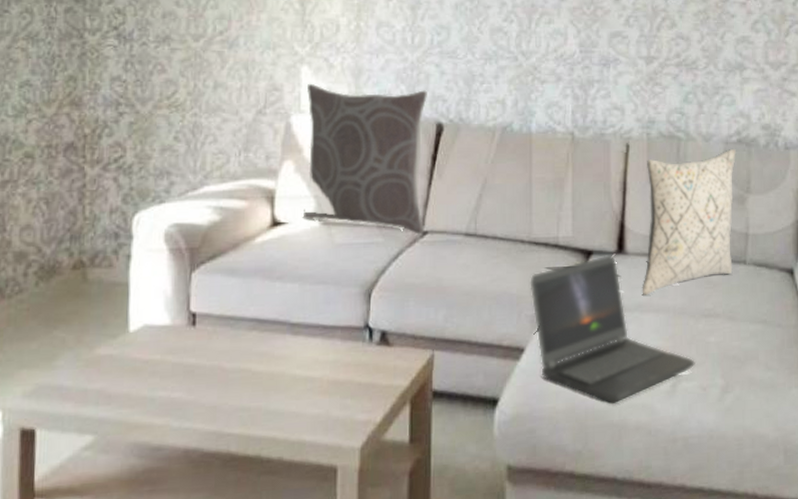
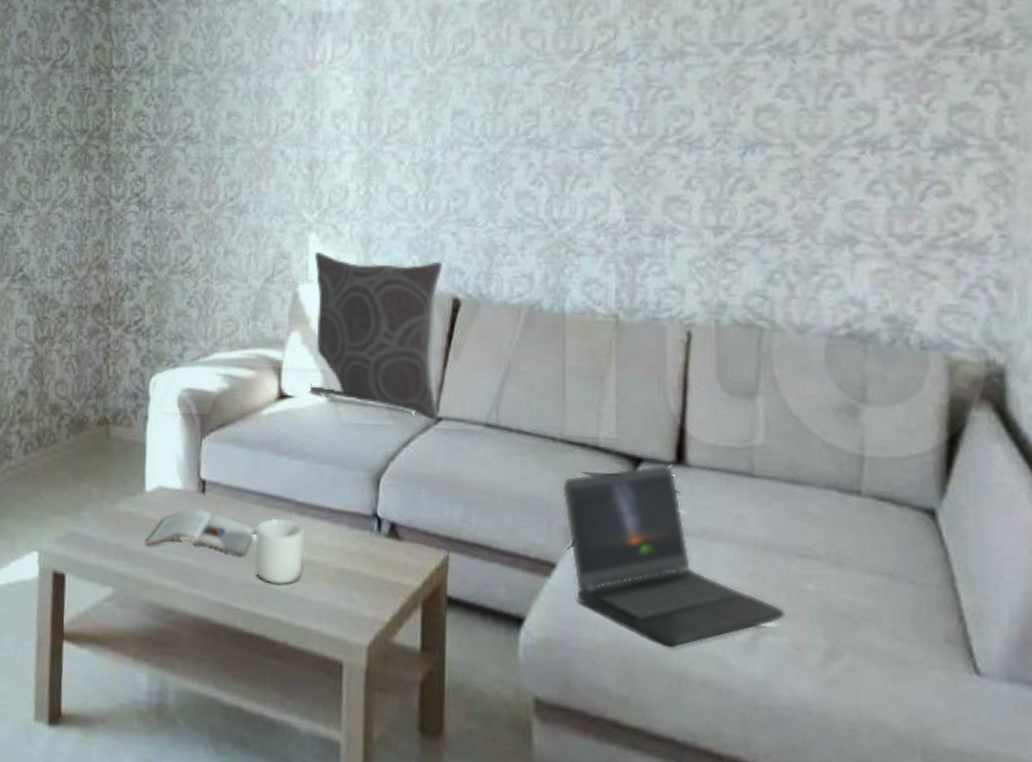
magazine: none [131,341,249,387] -> present [147,508,256,556]
mug: none [248,341,299,405] -> present [254,517,305,586]
pillow: present [642,148,736,295] -> none [709,344,844,520]

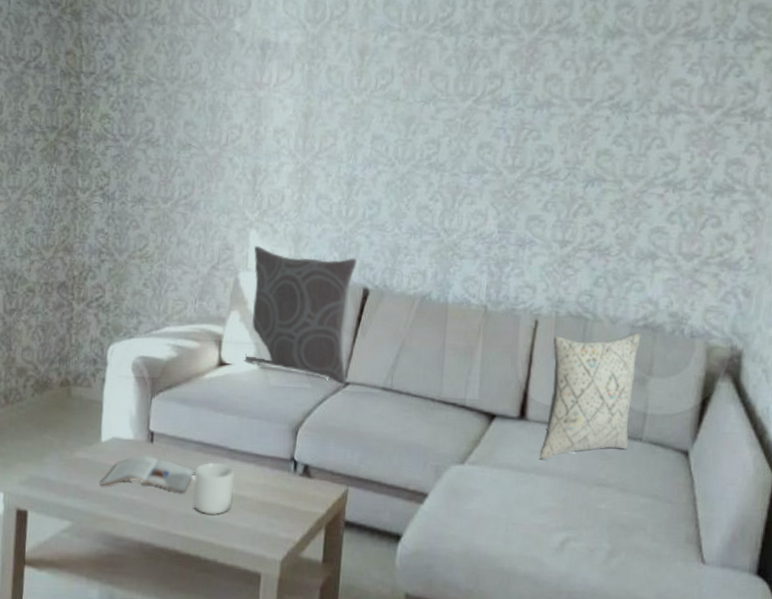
laptop computer: present [563,464,786,649] -> none [436,419,585,554]
pillow: none [709,344,844,520] -> present [539,332,641,460]

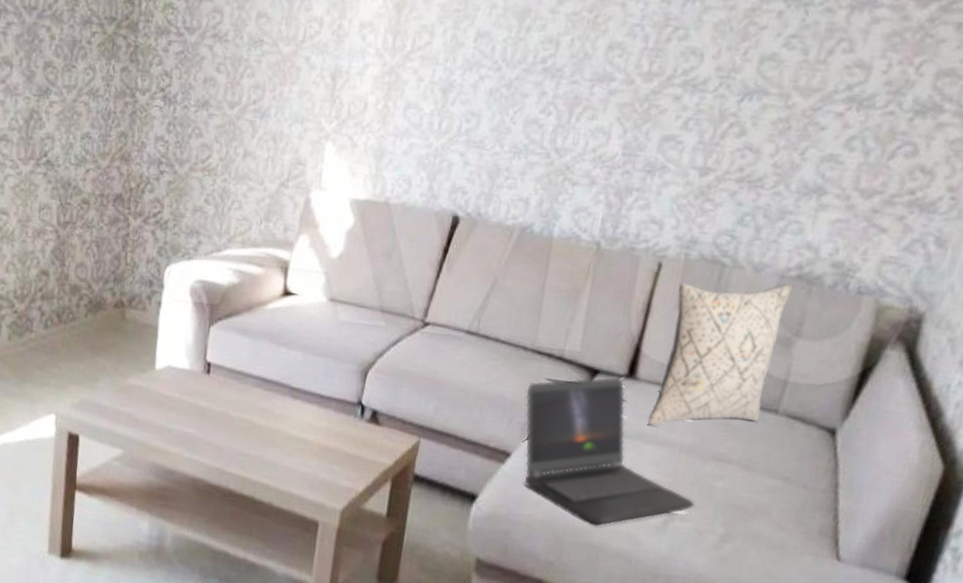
magazine: present [101,454,195,493] -> none [154,386,253,430]
mug: present [193,462,235,516] -> none [249,399,296,457]
pillow: present [245,245,357,385] -> none [313,160,448,325]
laptop computer: none [436,419,585,554] -> present [525,376,695,527]

